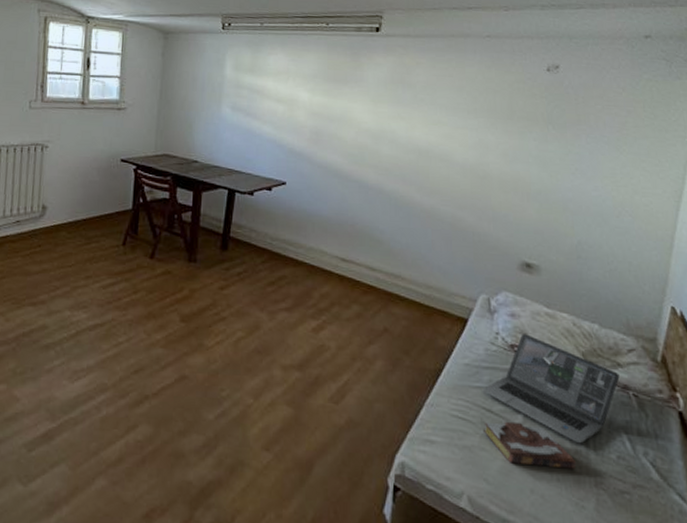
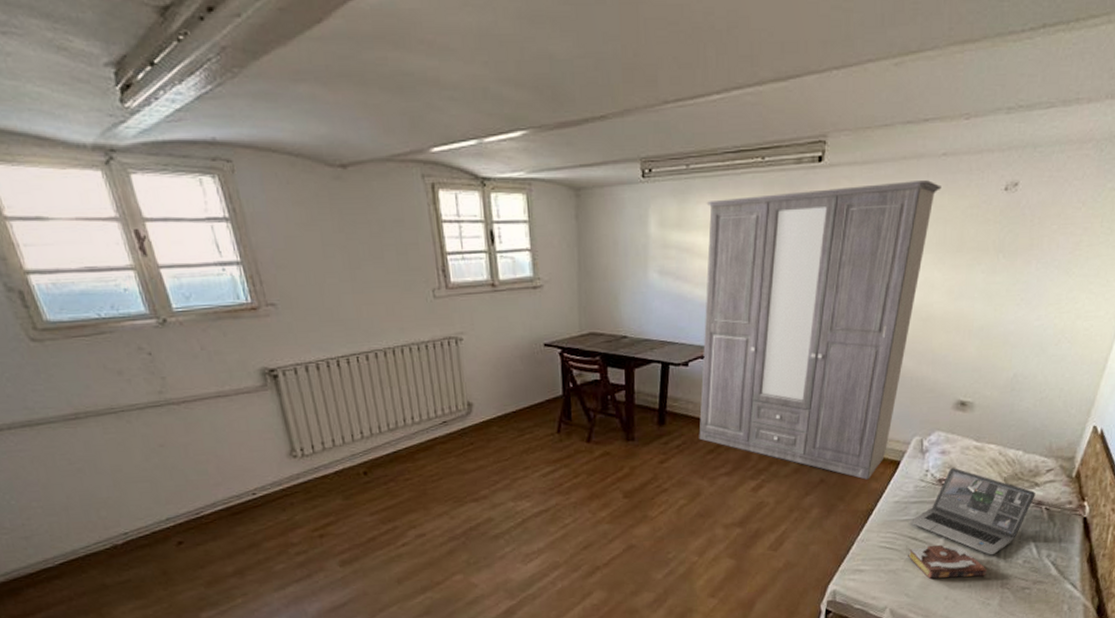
wardrobe: none [260,53,488,335] -> present [699,180,941,480]

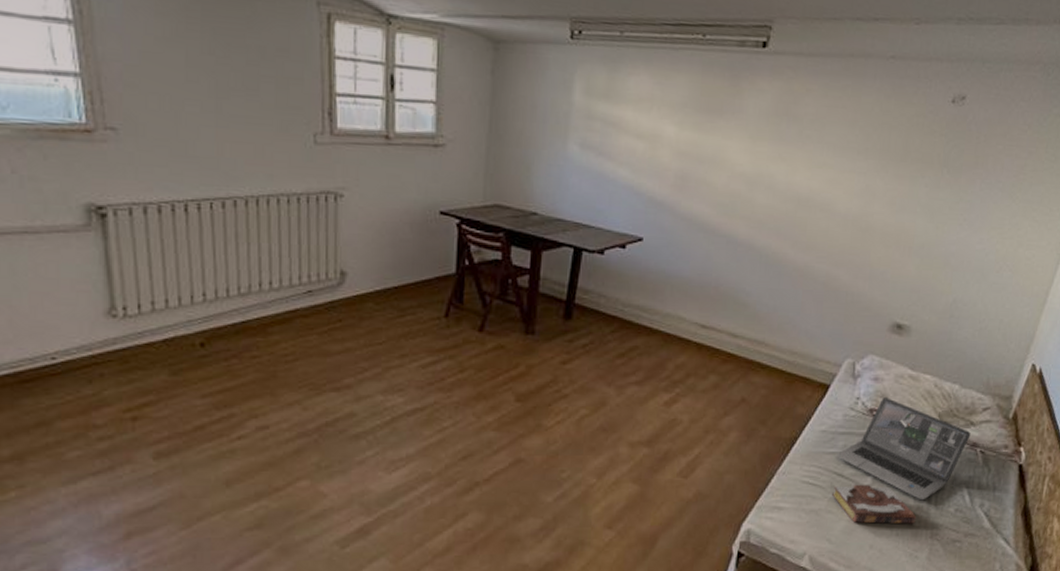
wardrobe: present [699,180,941,480] -> none [609,73,888,403]

